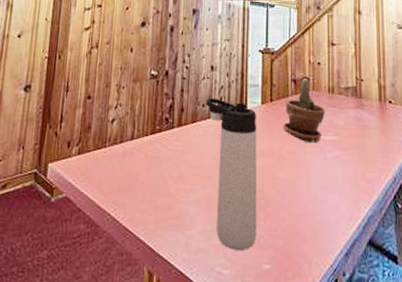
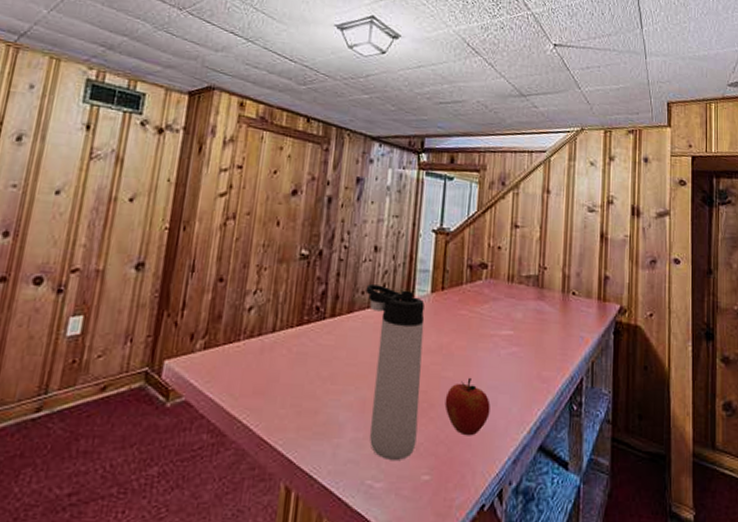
apple: none [280,177,321,231] -> present [444,377,490,436]
potted plant: present [283,77,325,143] -> none [454,263,503,338]

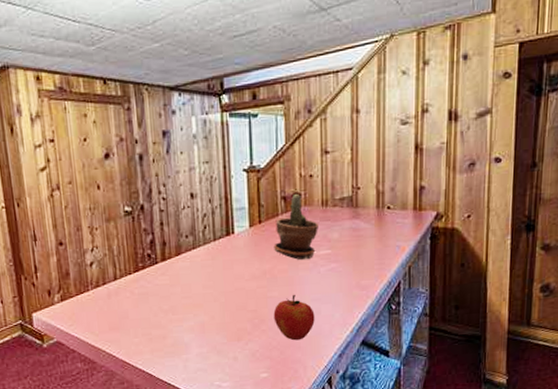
thermos bottle: present [366,284,425,460] -> none [189,227,253,366]
potted plant: none [454,263,503,338] -> present [274,193,318,260]

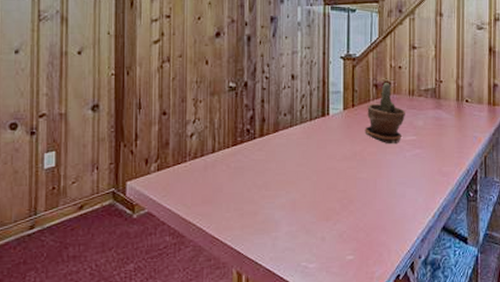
apple: present [273,294,315,341] -> none [361,176,400,223]

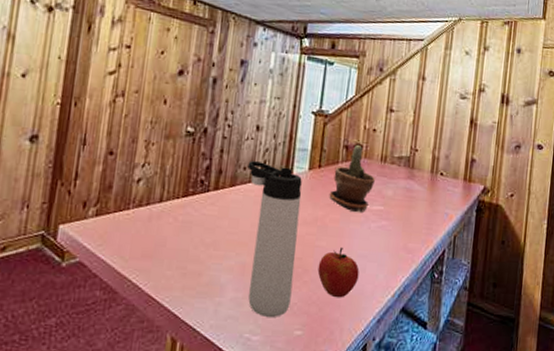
thermos bottle: none [288,107,340,246] -> present [248,161,302,317]
apple: none [361,176,400,223] -> present [317,246,359,298]

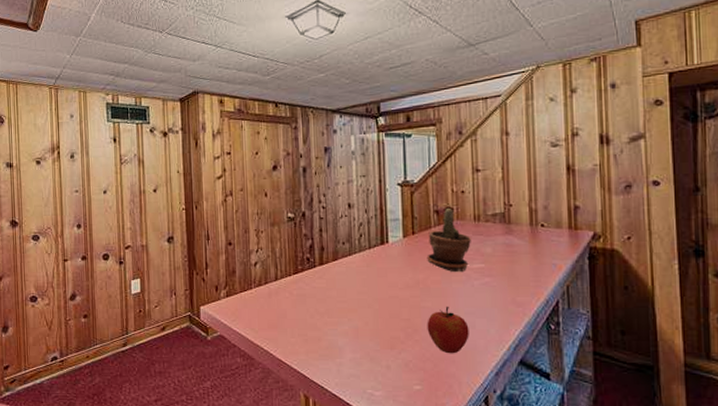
thermos bottle: present [248,161,302,317] -> none [346,236,406,374]

